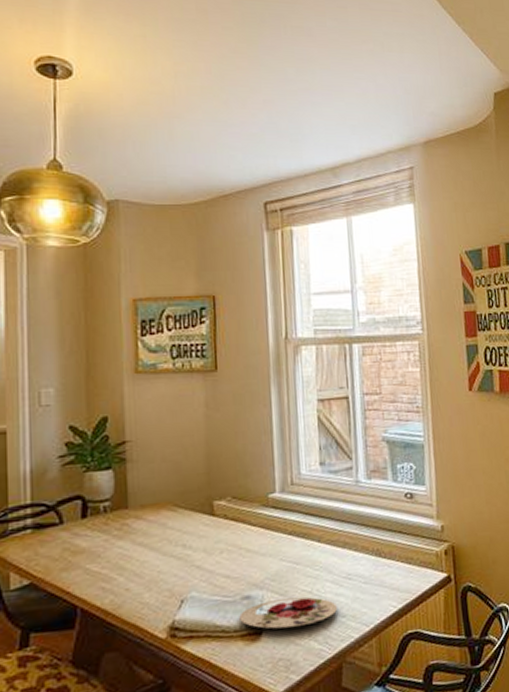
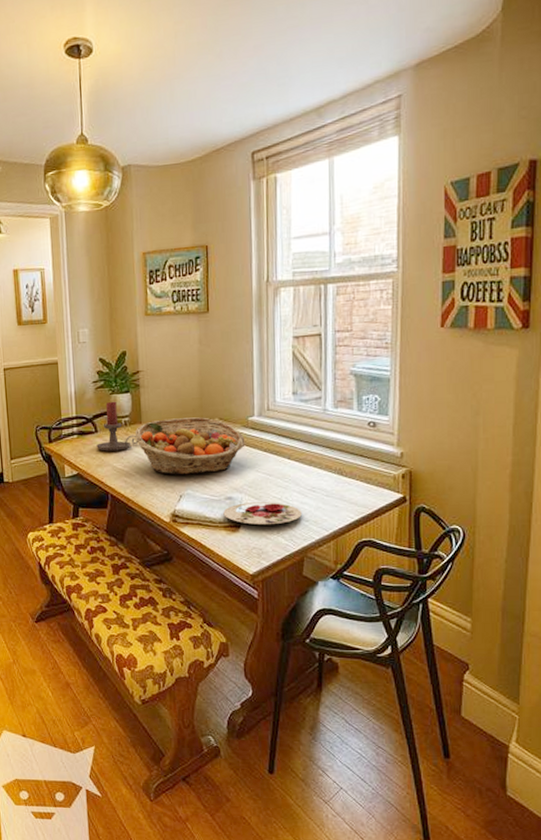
candle holder: none [61,480,122,549] -> present [96,401,138,451]
fruit basket: none [118,496,266,574] -> present [135,417,245,475]

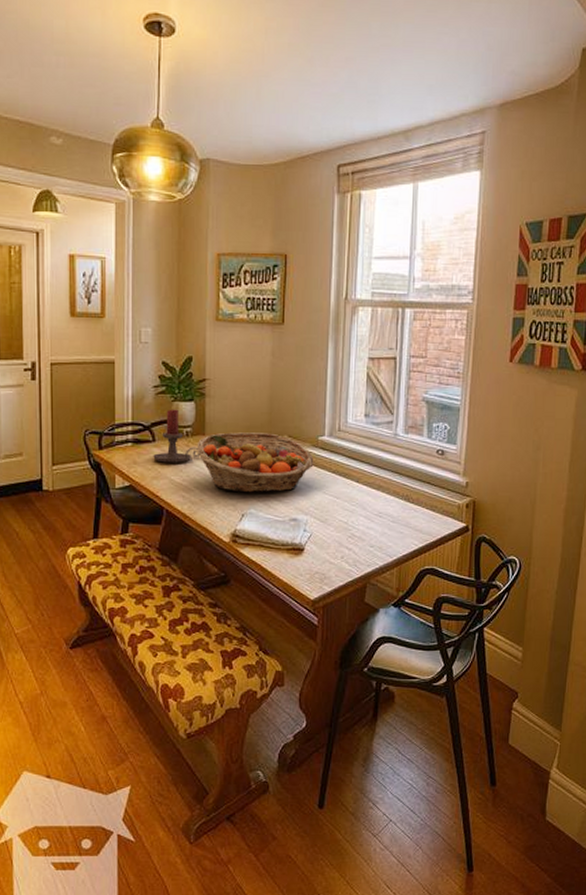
plate: present [223,502,302,525] -> none [287,525,367,548]

